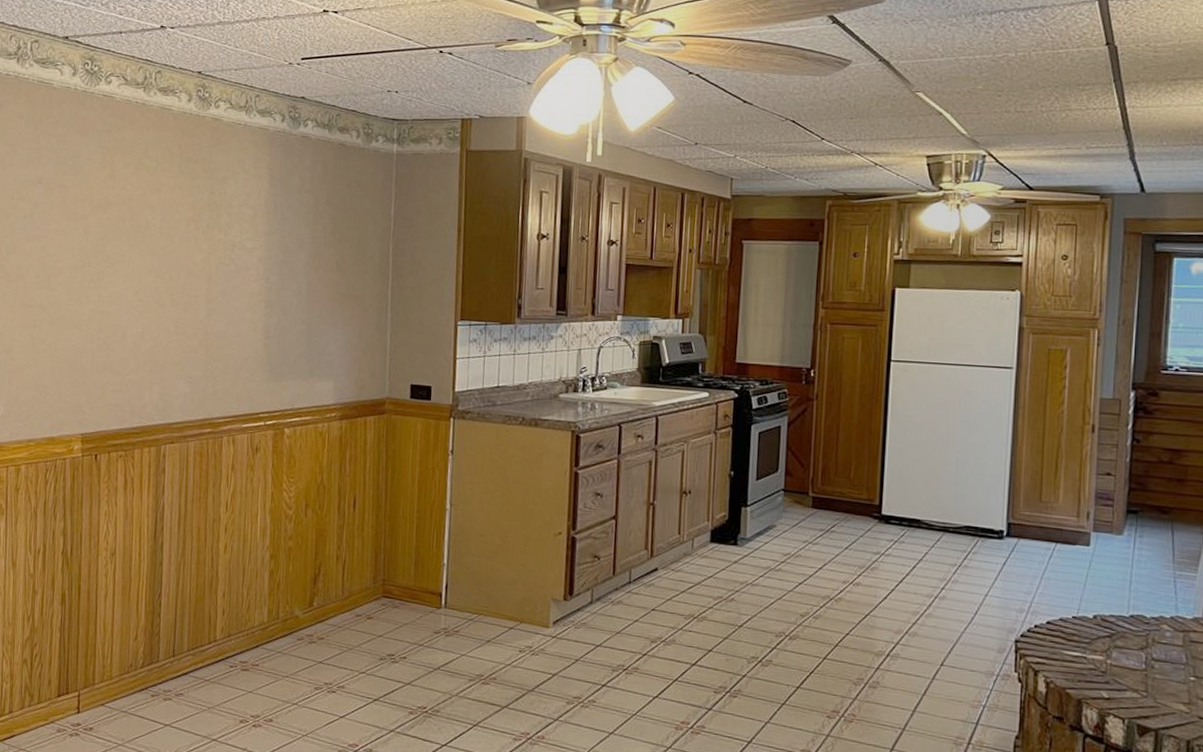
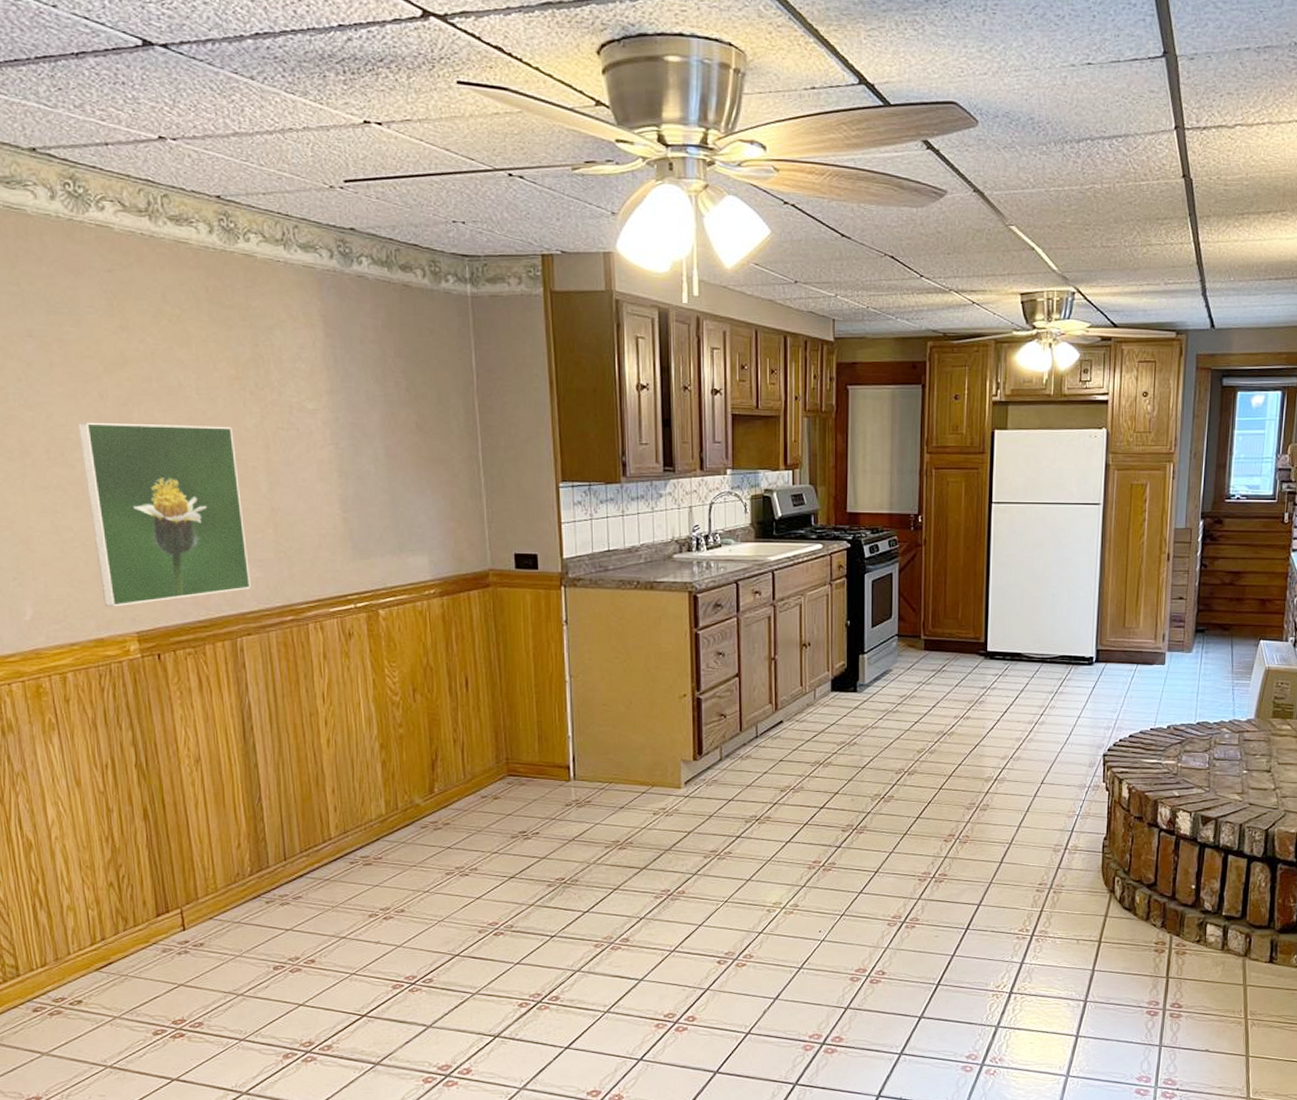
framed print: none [59,253,184,411] -> present [78,422,251,607]

